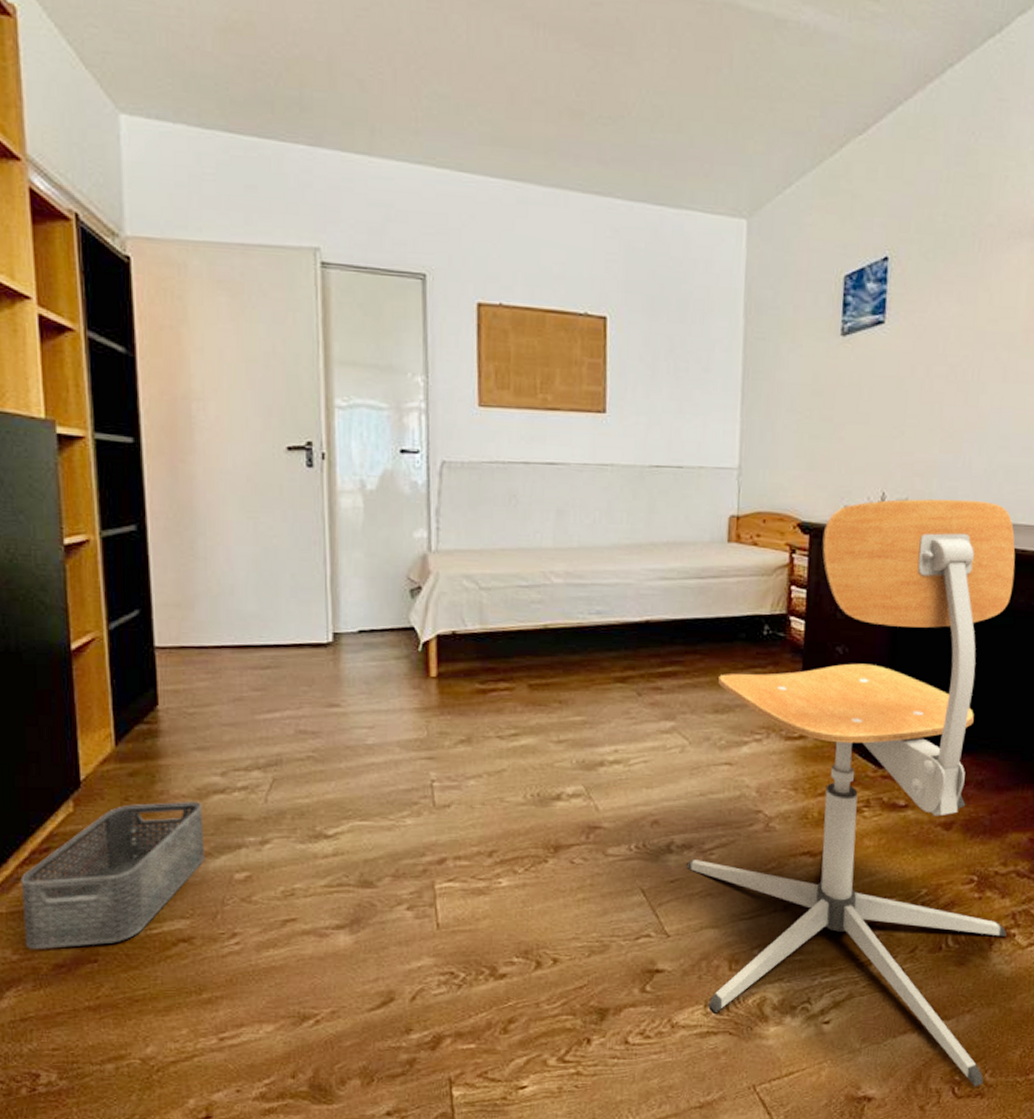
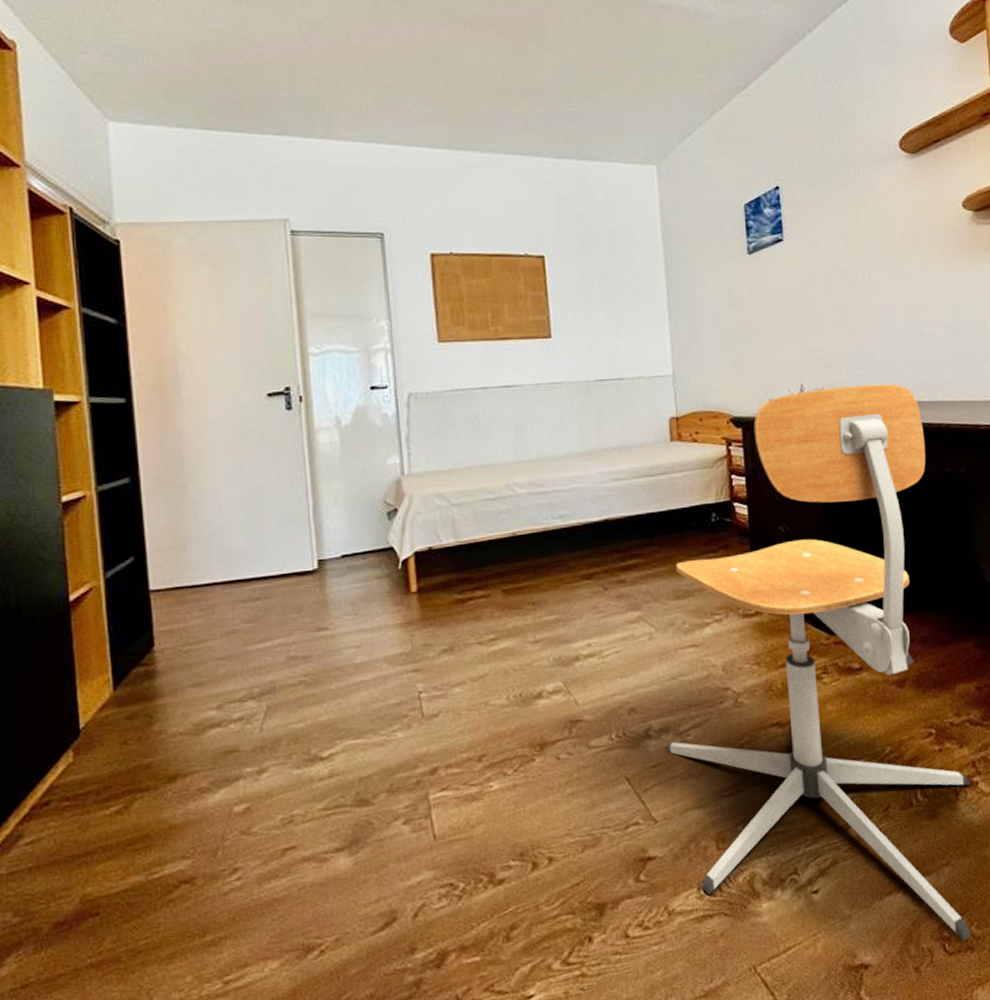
storage bin: present [20,801,205,949] -> none [21,737,204,909]

